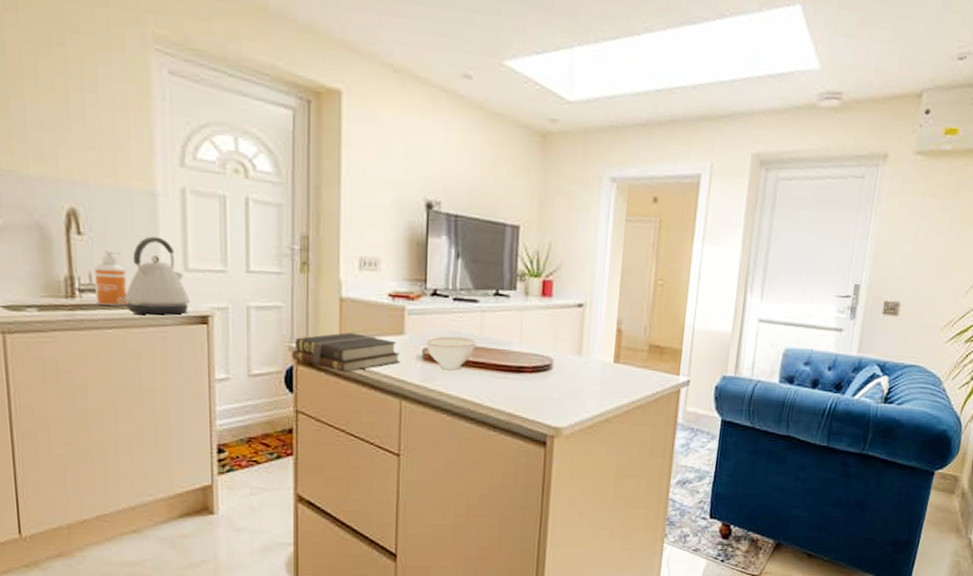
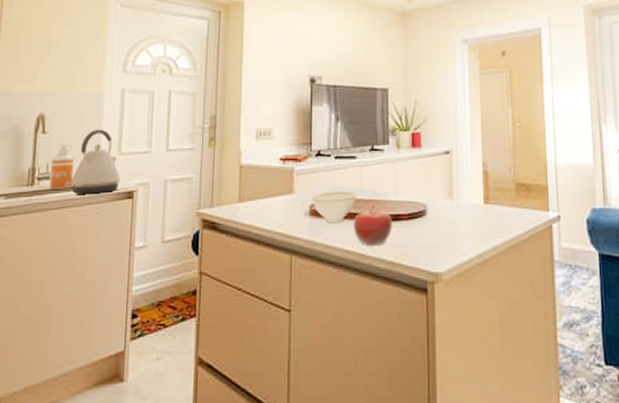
bible: present [291,332,400,373] -> none [198,196,290,233]
fruit: none [471,354,515,396] -> present [353,205,393,245]

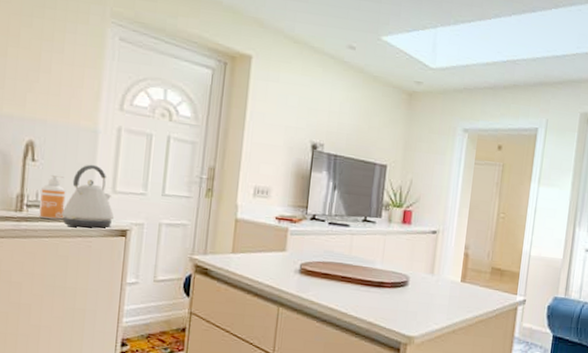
bowl: present [311,190,357,224] -> none [302,253,346,284]
fruit: present [353,205,393,245] -> none [339,271,377,307]

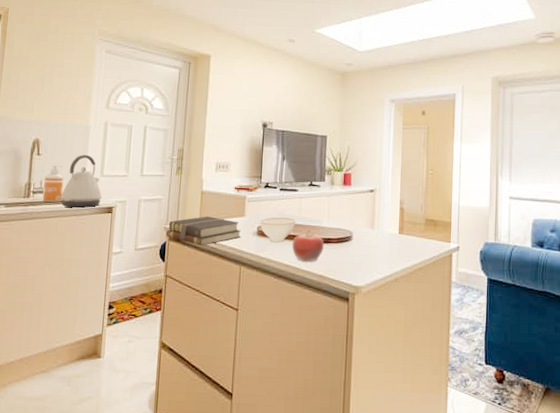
bible: none [191,248,281,282] -> present [165,216,241,246]
bowl: none [302,253,346,284] -> present [259,216,296,243]
fruit: none [339,271,377,307] -> present [292,230,325,262]

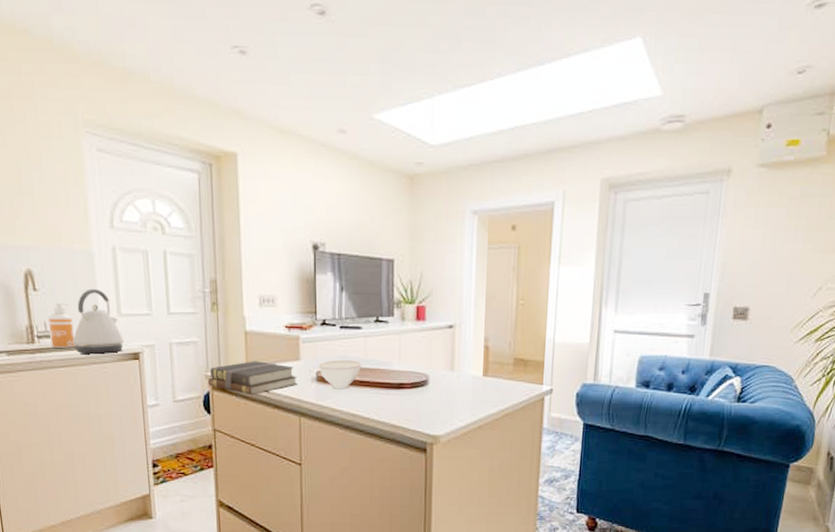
fruit: present [292,230,325,262] -> none [358,374,397,410]

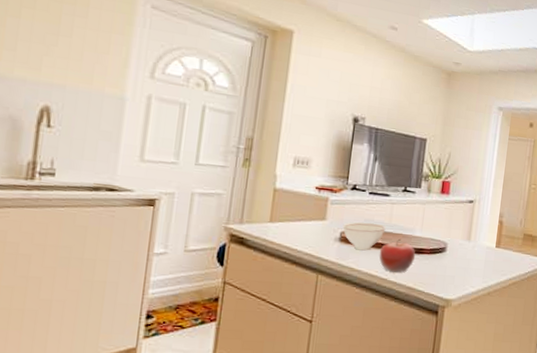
soap dispenser: present [48,302,76,349] -> none [54,141,87,189]
kettle: present [72,288,124,355] -> none [80,132,141,199]
bible: present [207,361,297,395] -> none [225,217,321,251]
fruit: none [358,374,397,410] -> present [379,238,416,272]

